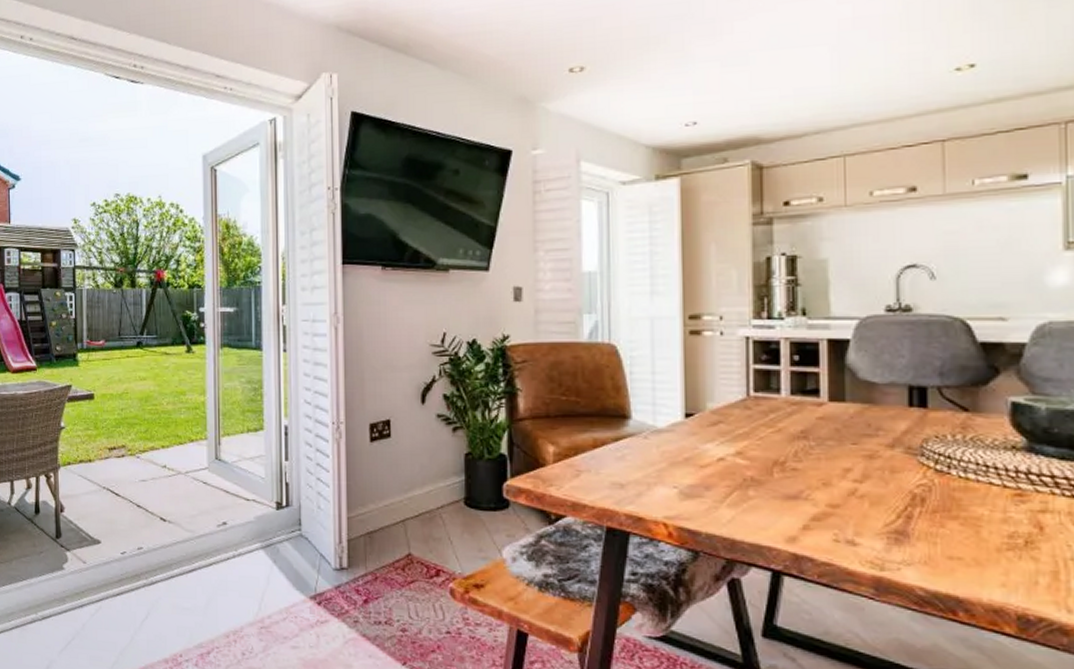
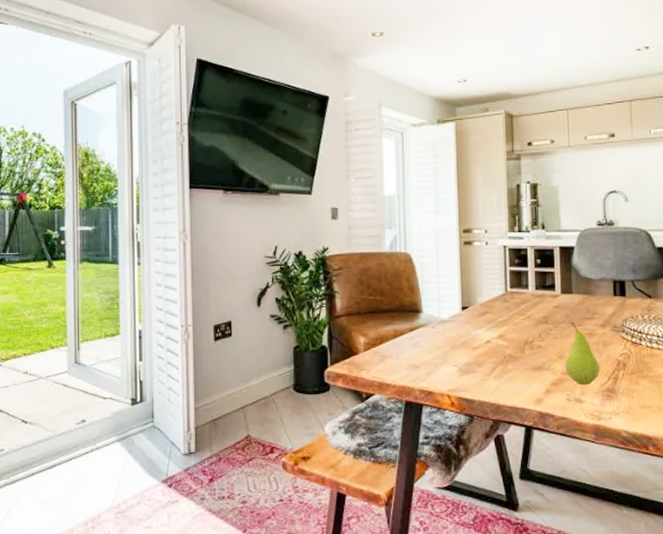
fruit: none [832,438,884,524] -> present [565,321,600,386]

